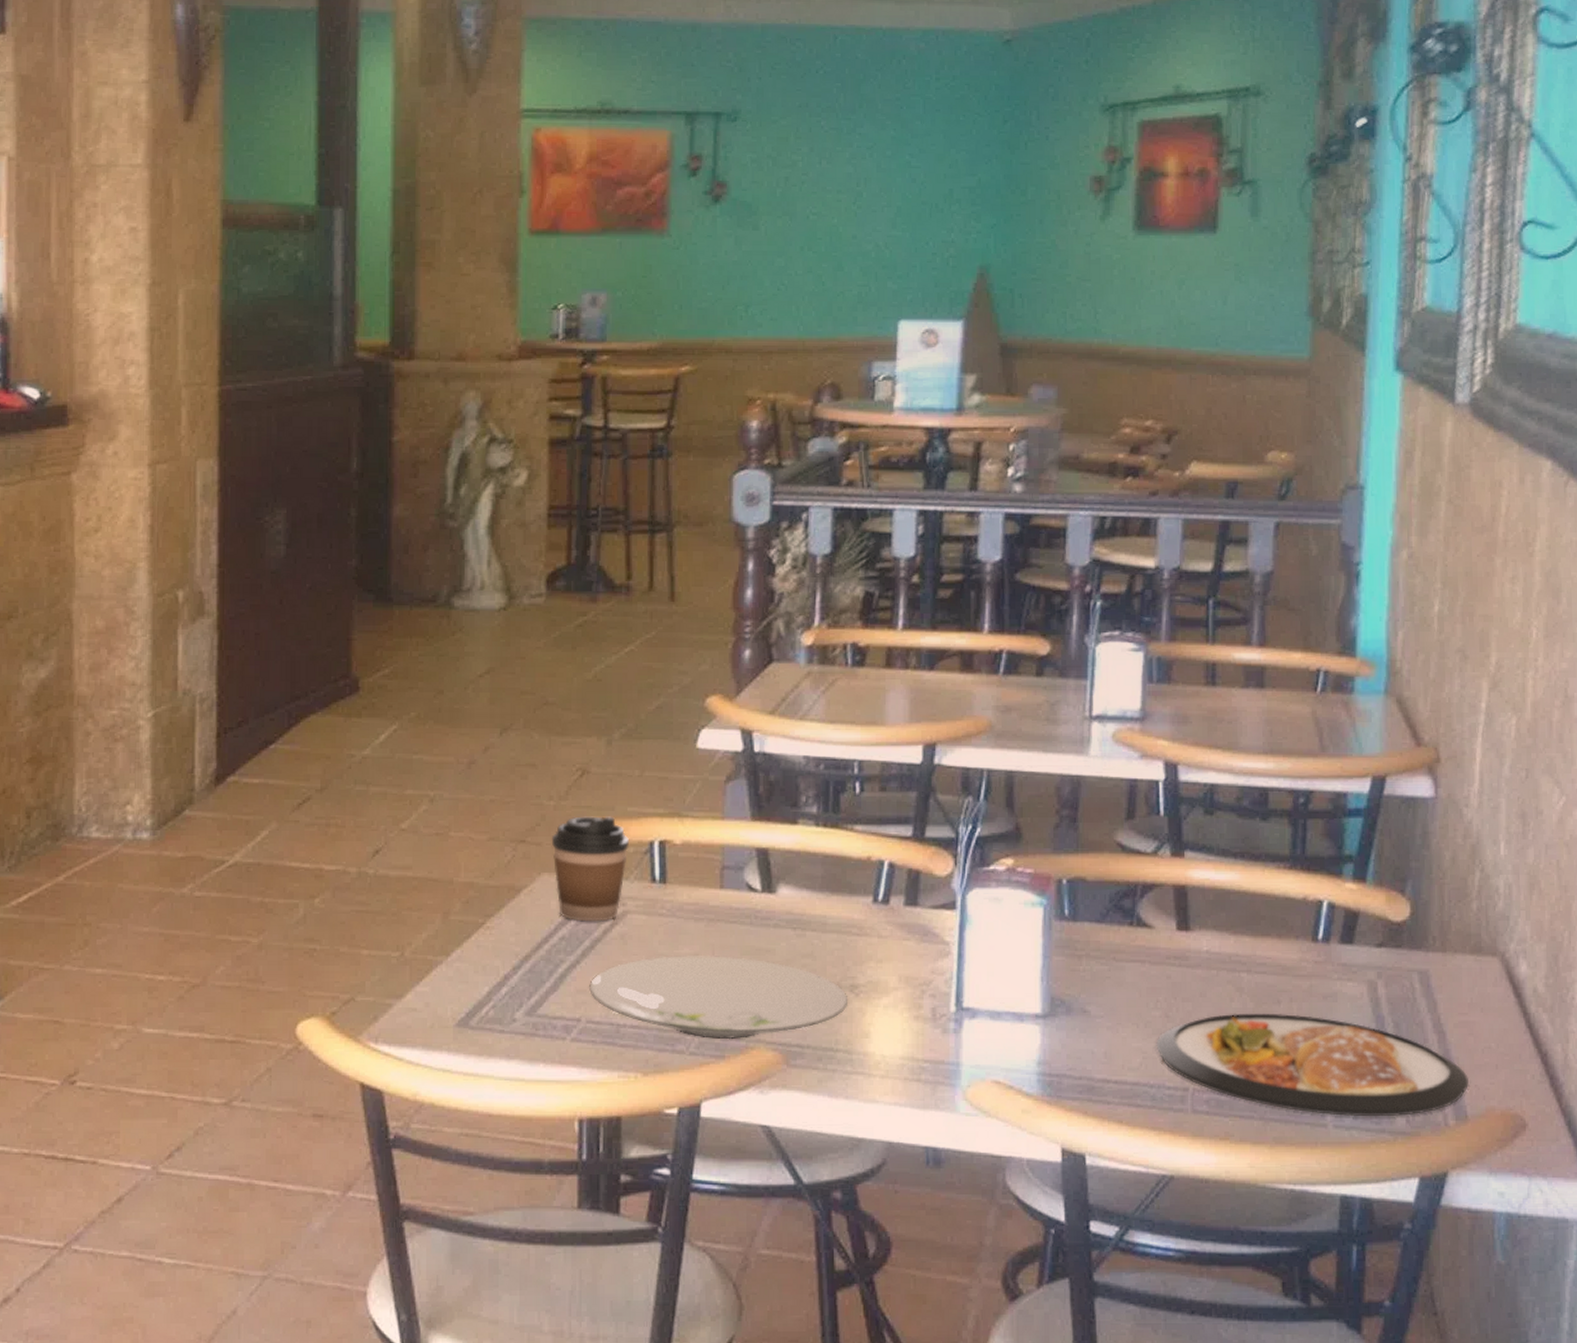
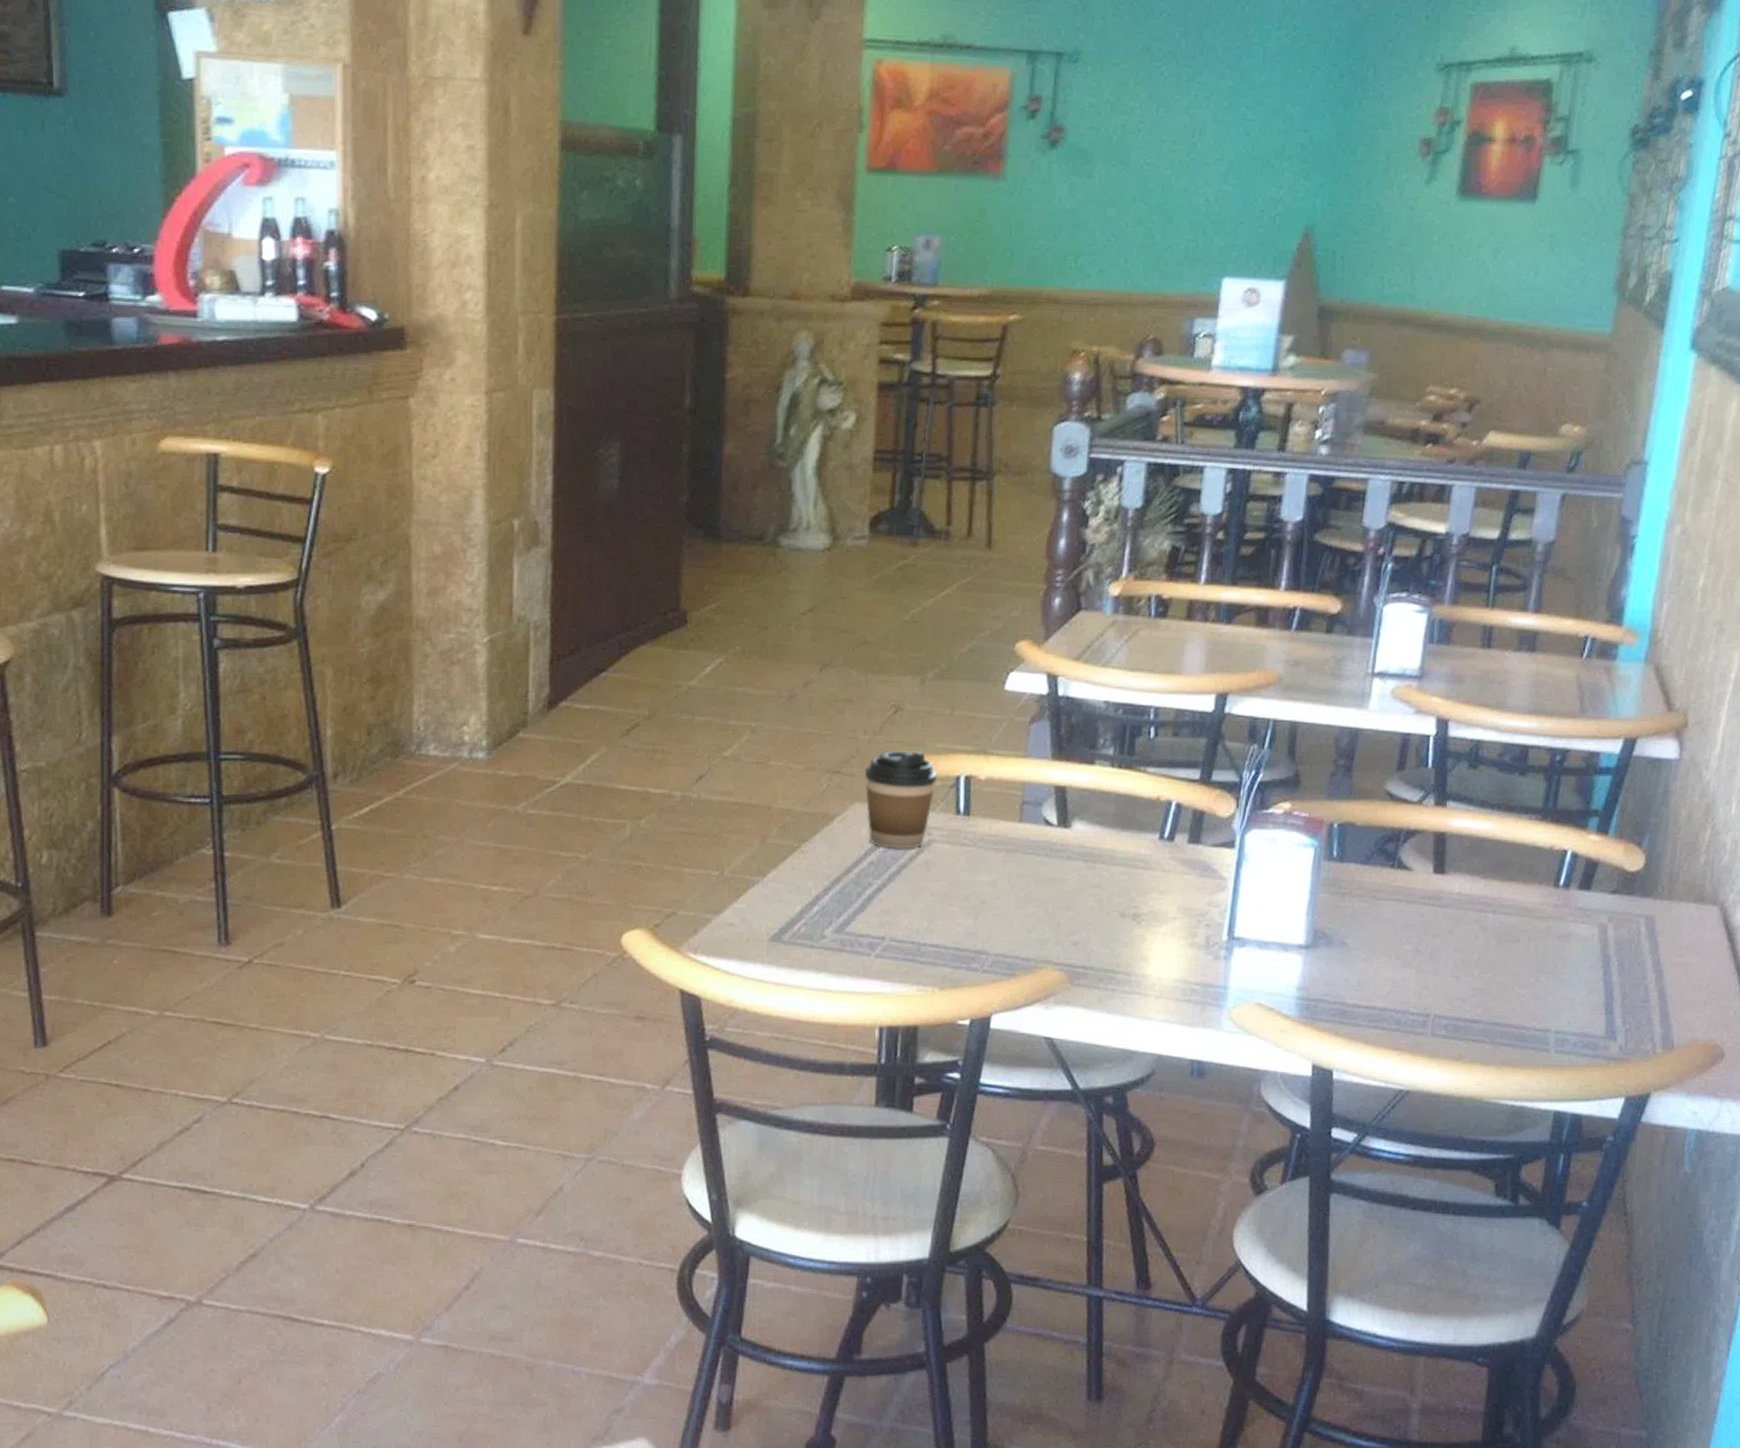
plate: present [588,956,849,1040] -> none [893,882,1131,960]
dish: present [1156,1013,1470,1117] -> none [1405,949,1679,1045]

